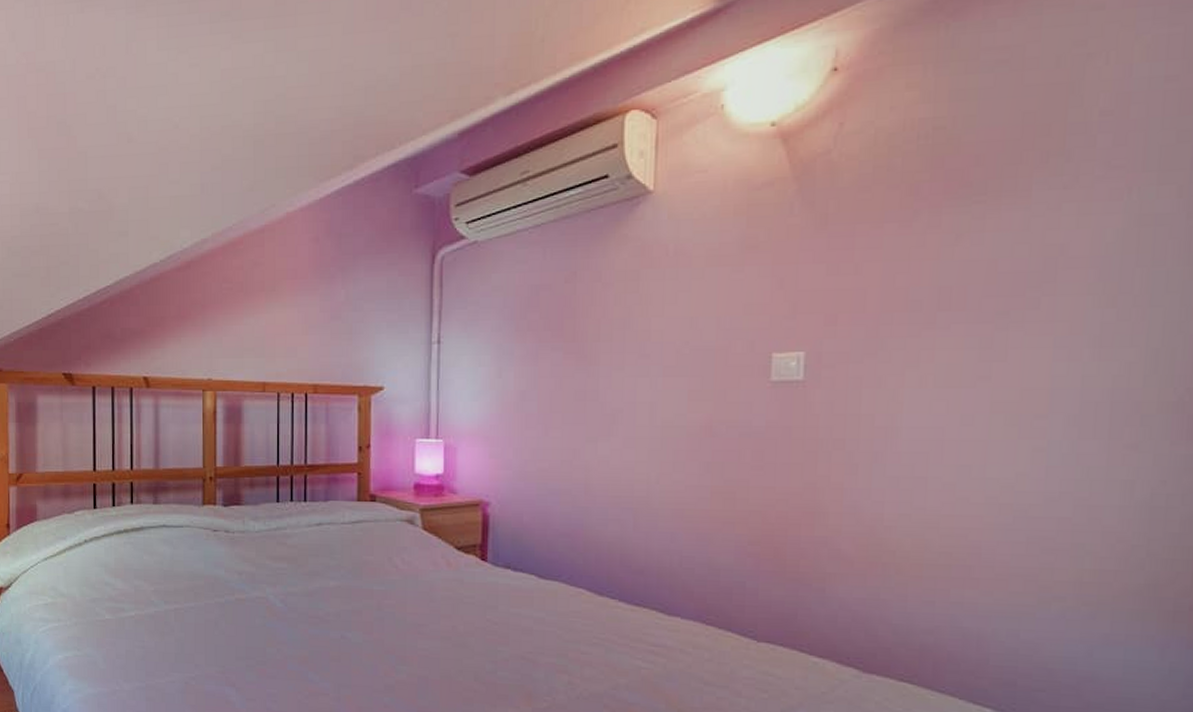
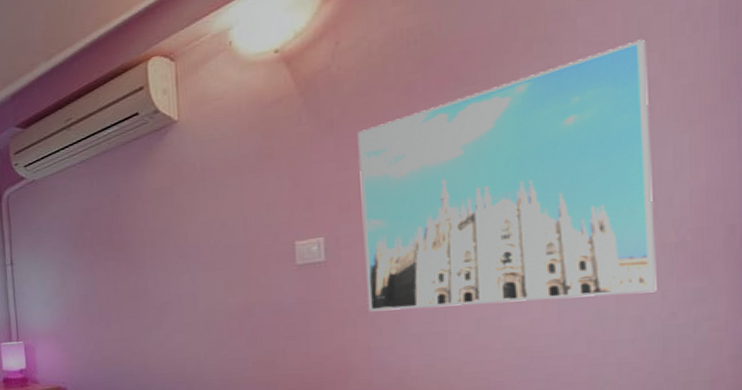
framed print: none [846,168,1164,455] -> present [358,39,657,312]

